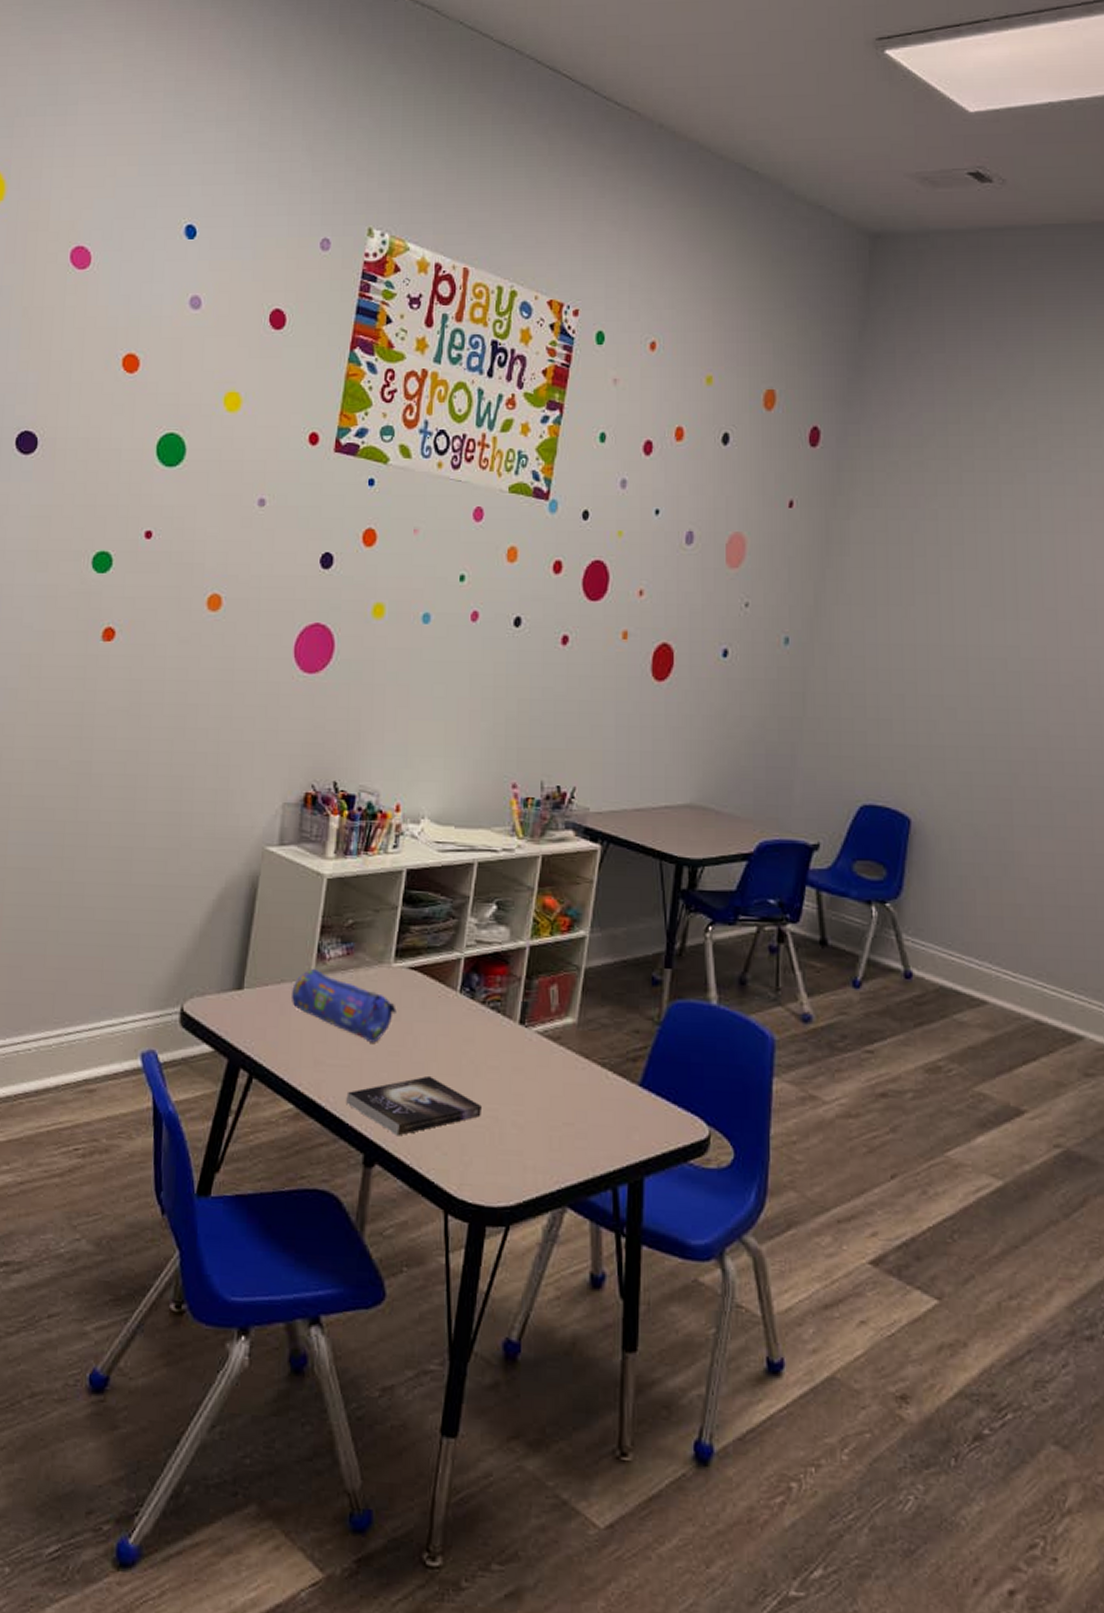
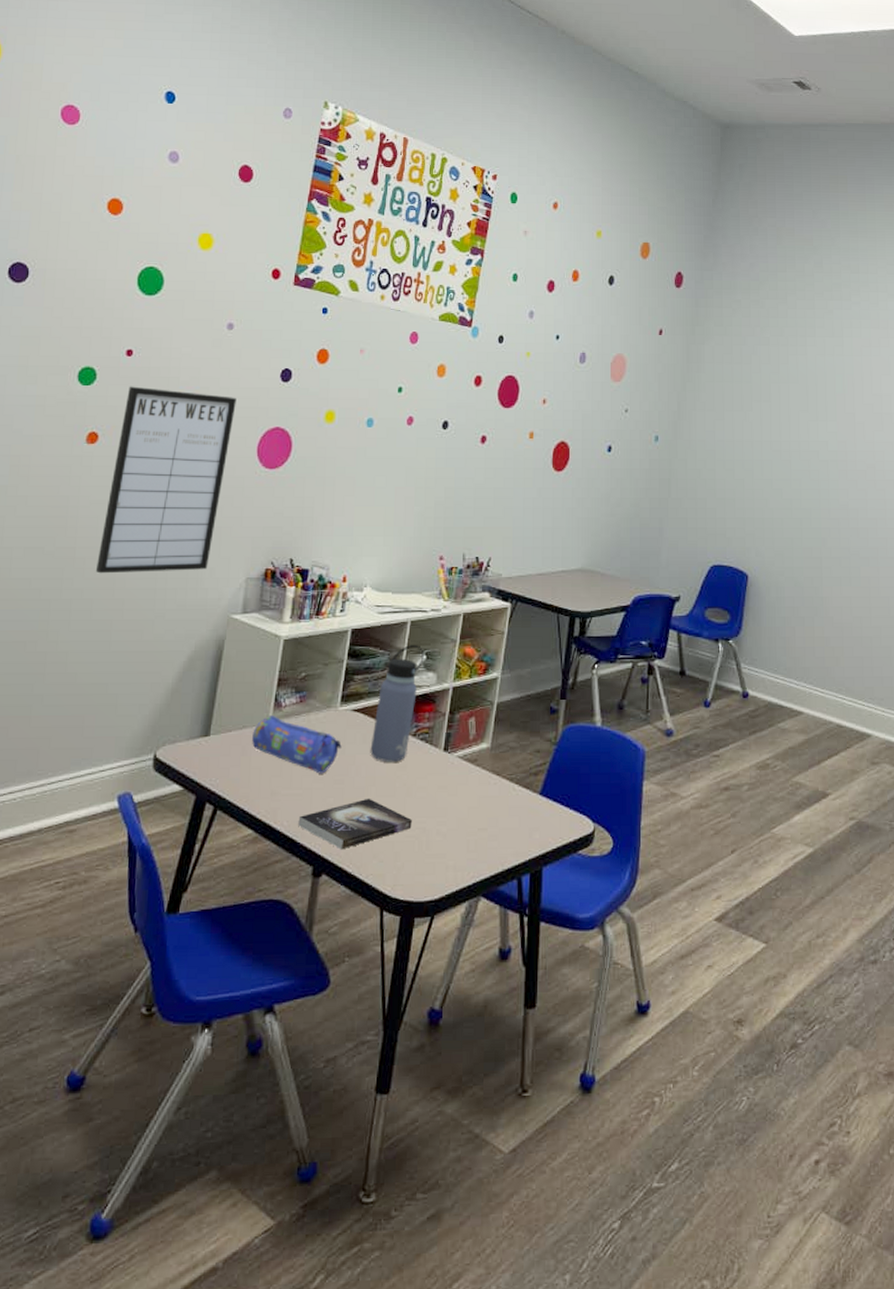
writing board: none [114,574,270,793] -> present [95,386,236,574]
water bottle: none [430,892,494,1034] -> present [370,645,424,762]

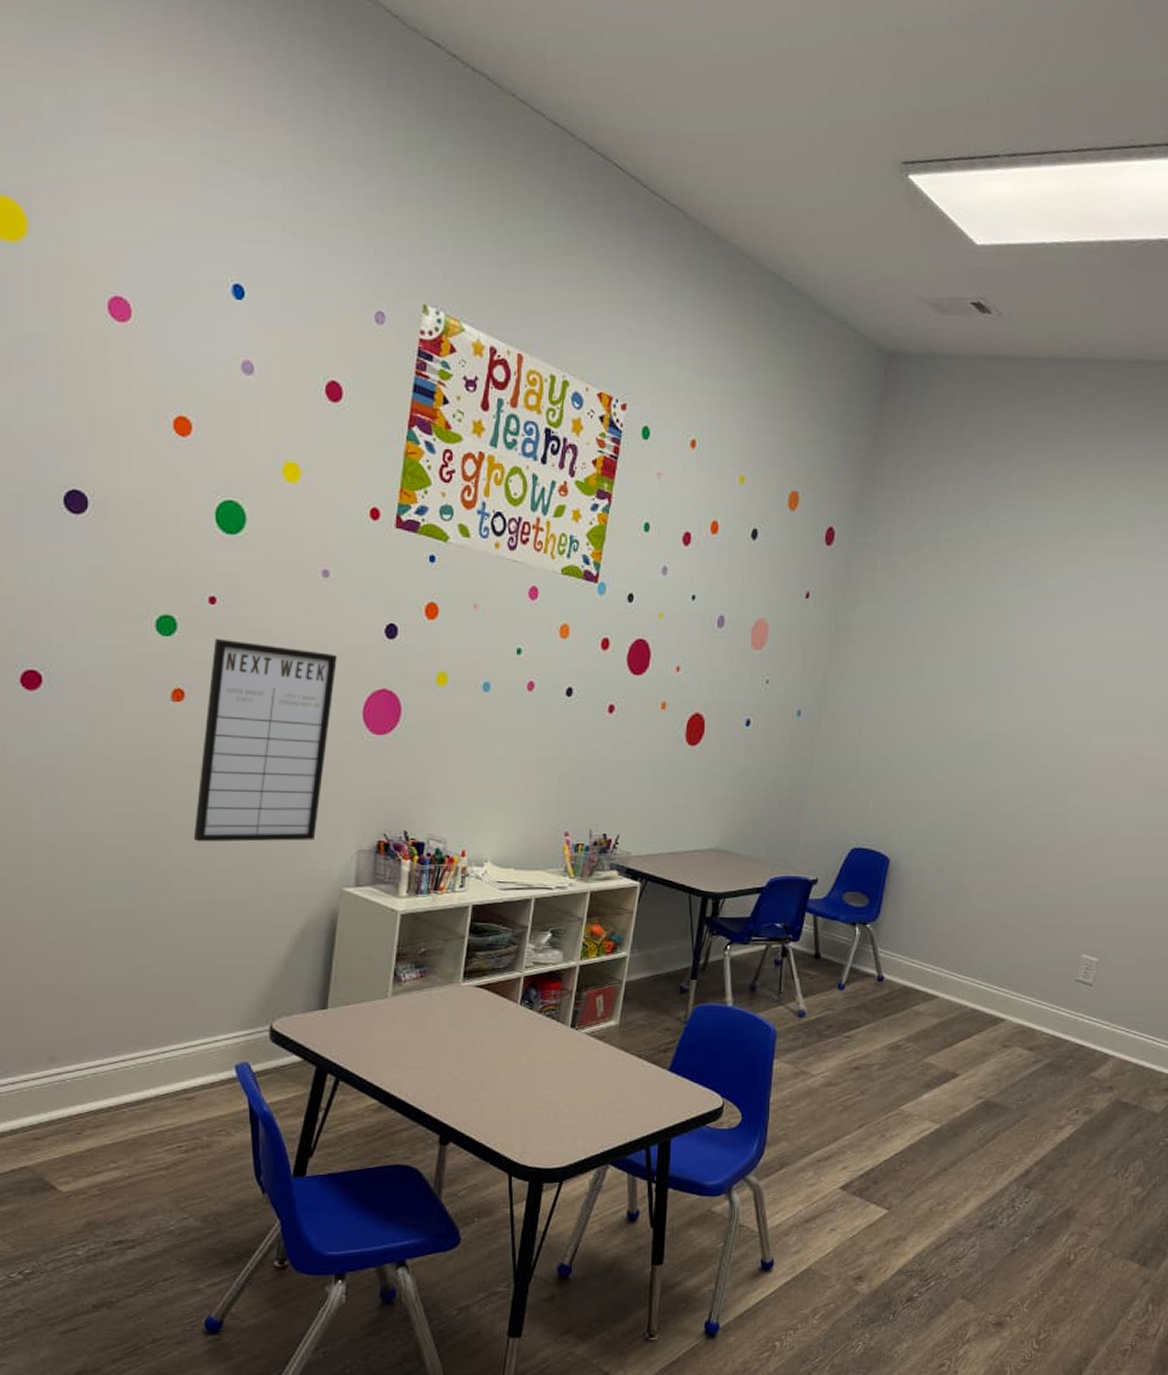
pencil case: present [252,714,342,774] -> none [372,989,465,1048]
book: present [298,798,412,850] -> none [423,1071,539,1120]
water bottle: present [370,645,424,762] -> none [495,922,549,1038]

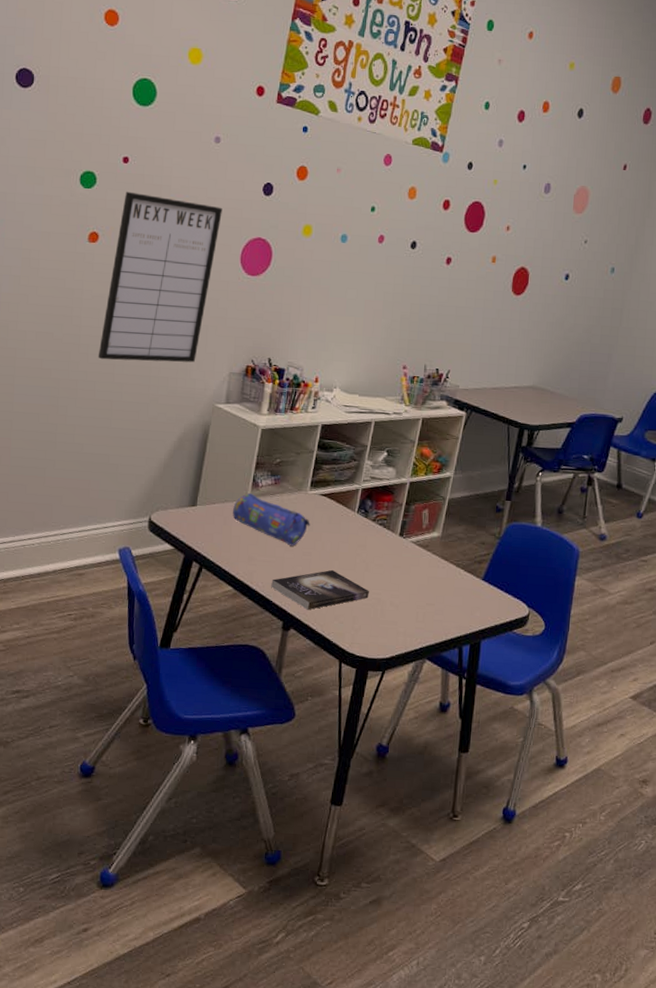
pencil case: none [372,989,465,1048] -> present [233,492,310,546]
book: none [423,1071,539,1120] -> present [271,569,369,610]

